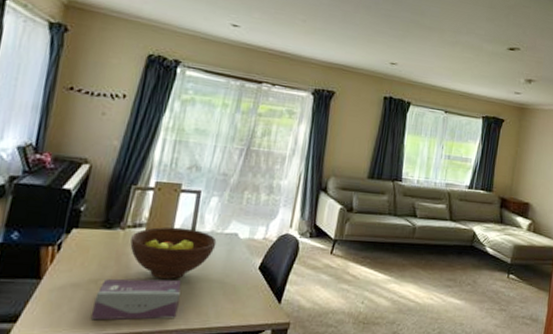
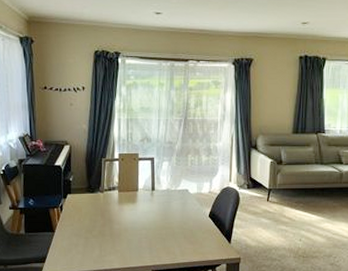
tissue box: present [90,279,182,320] -> none [92,229,152,260]
fruit bowl: present [130,227,217,279] -> none [109,188,173,228]

